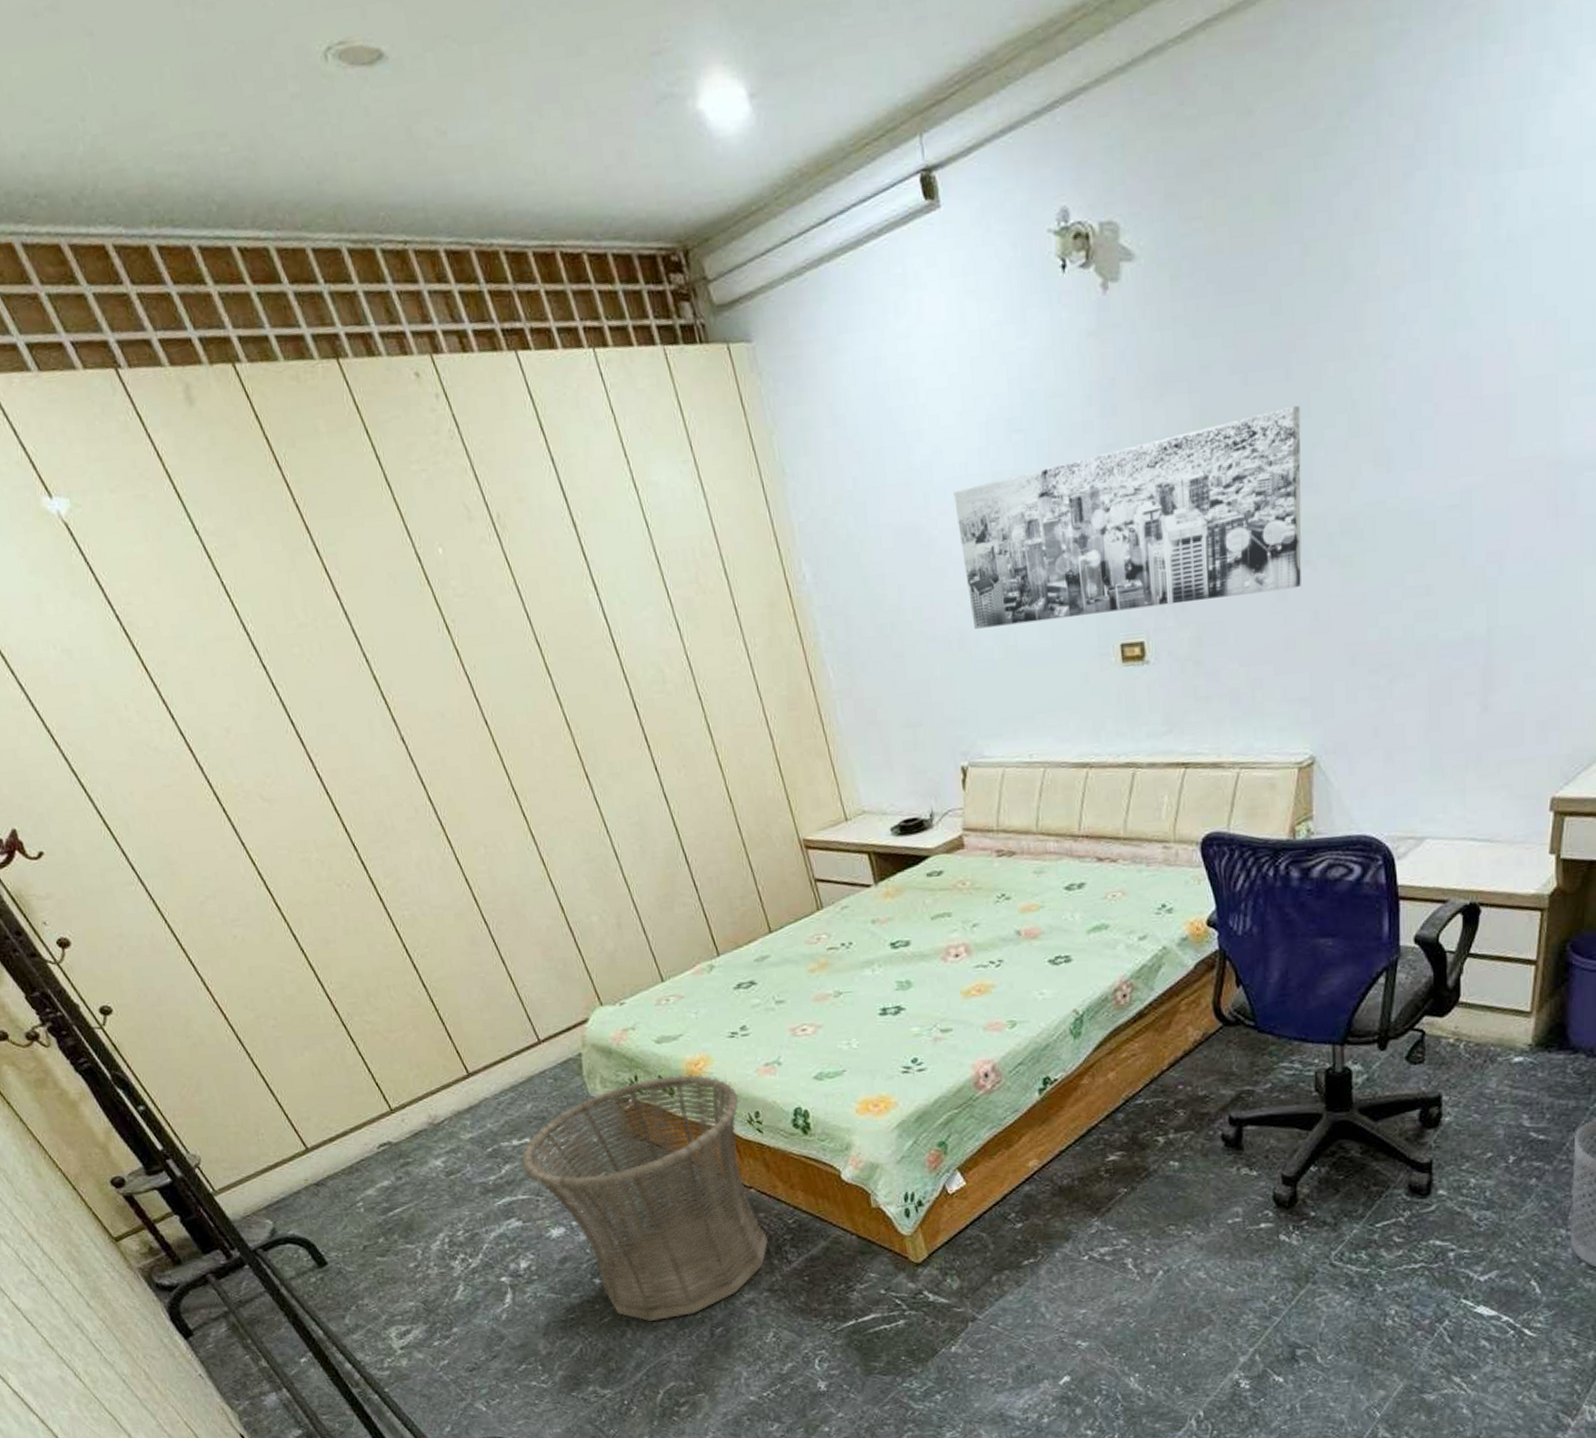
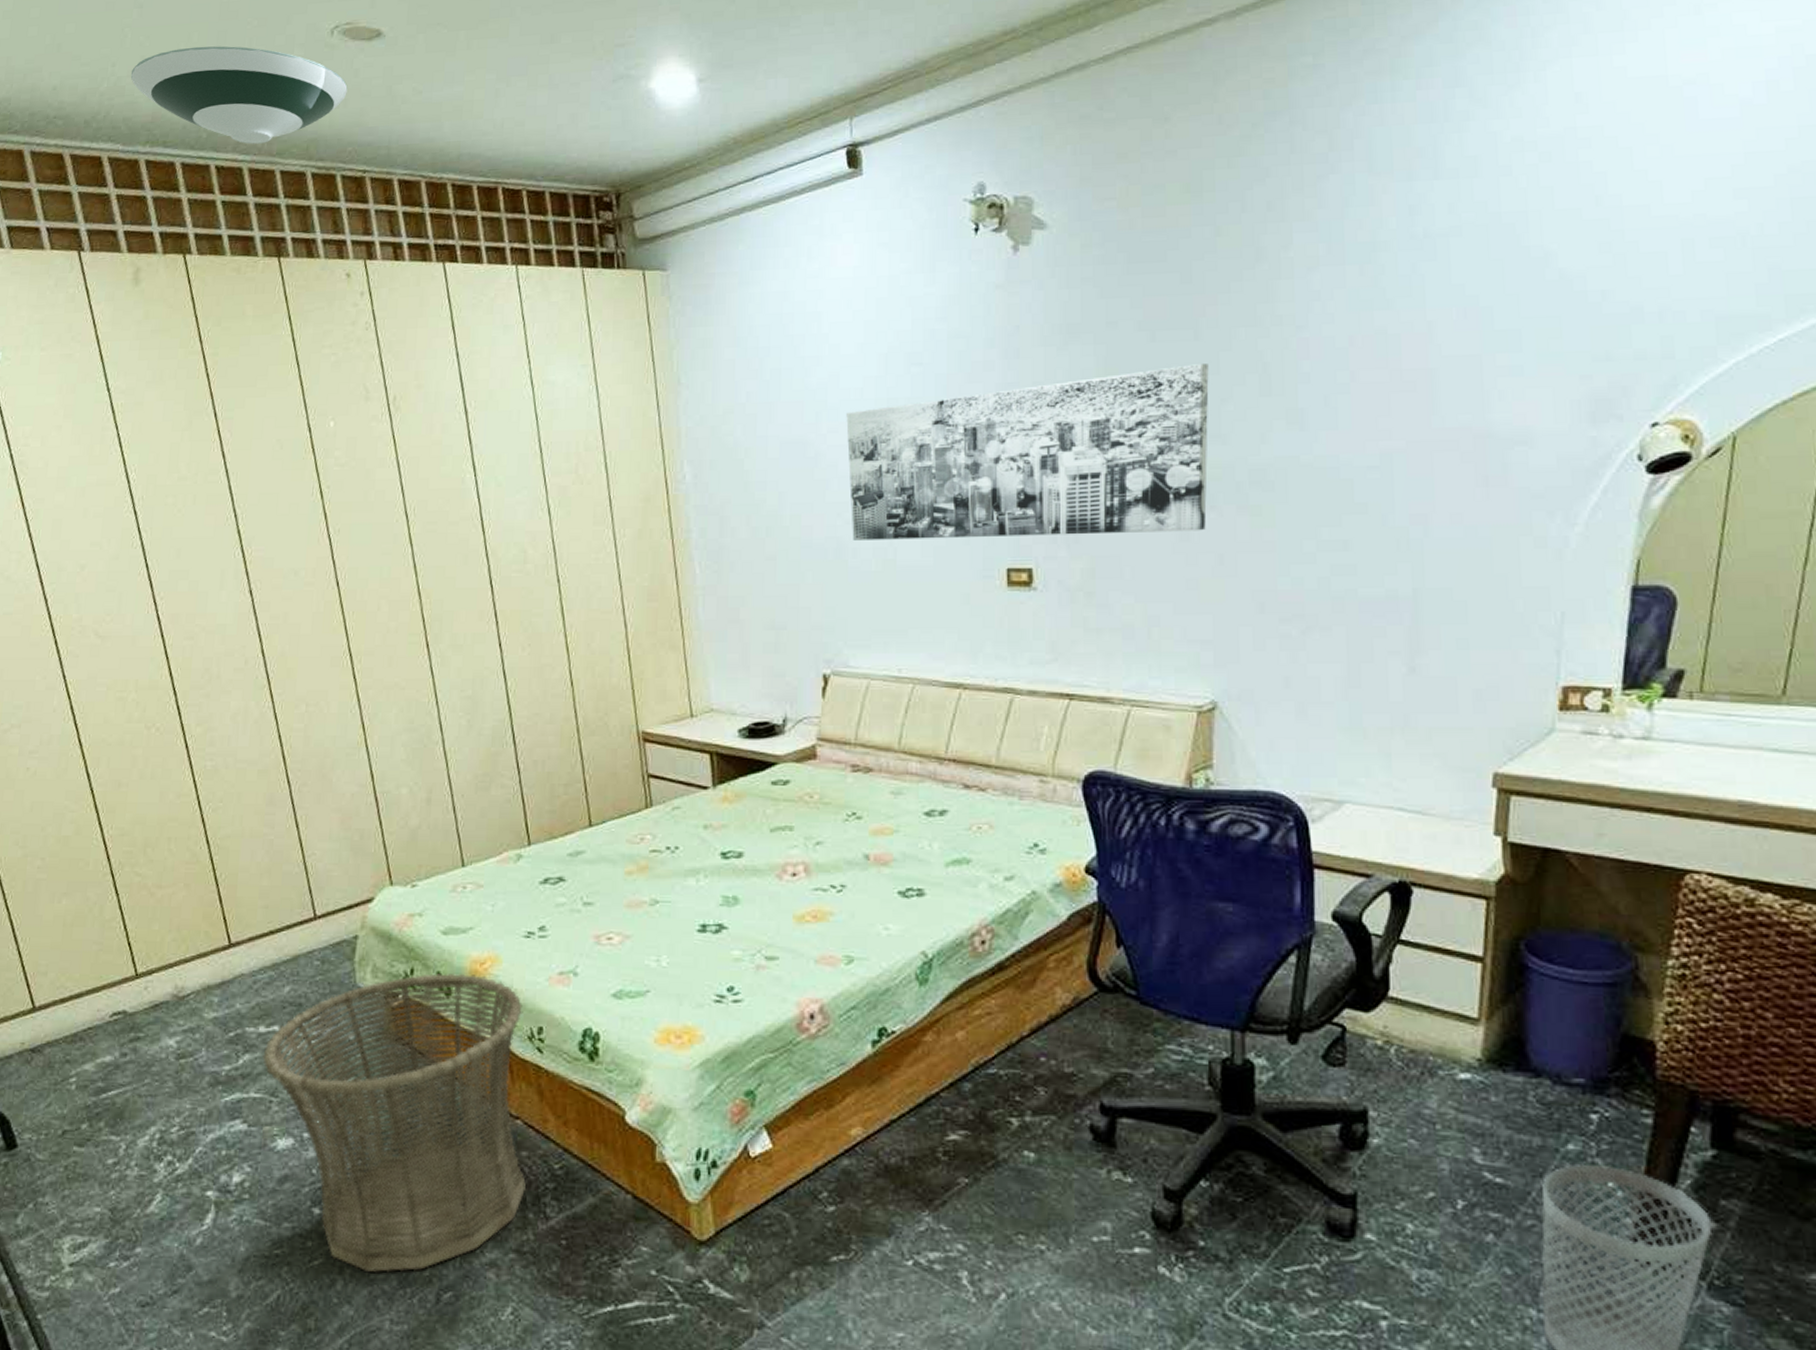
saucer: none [106,83,363,216] -> present [130,46,348,144]

